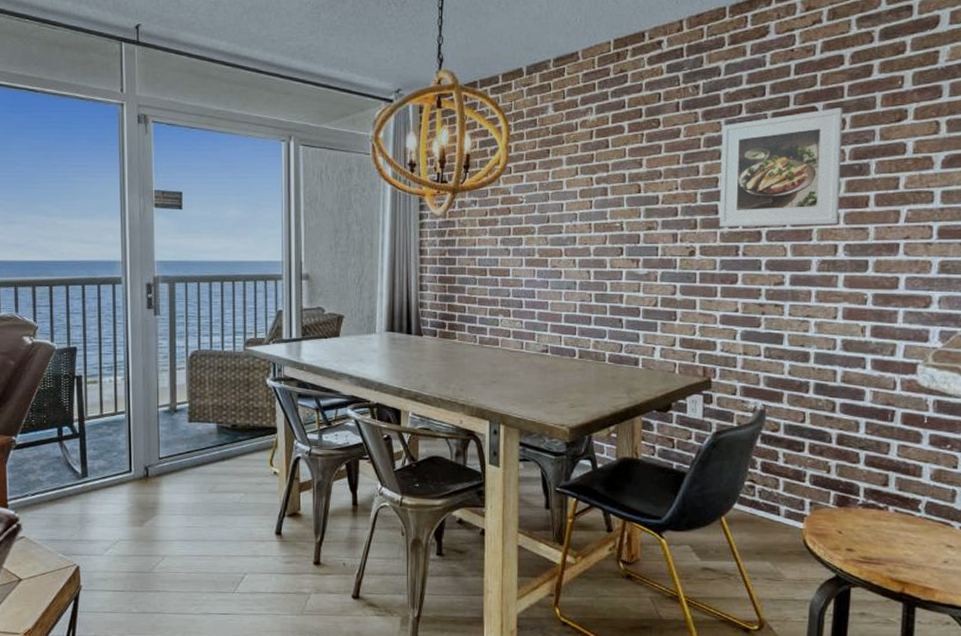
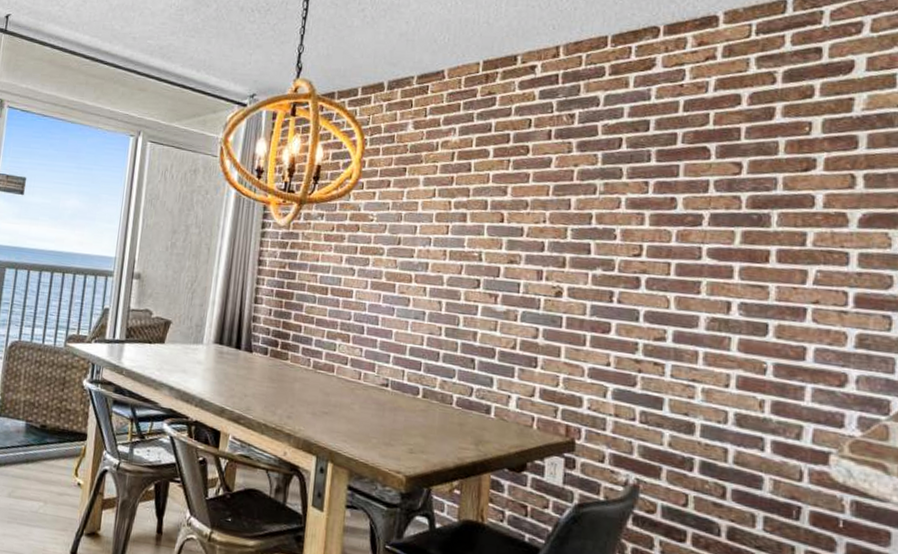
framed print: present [719,108,843,227] -> none [591,150,739,279]

